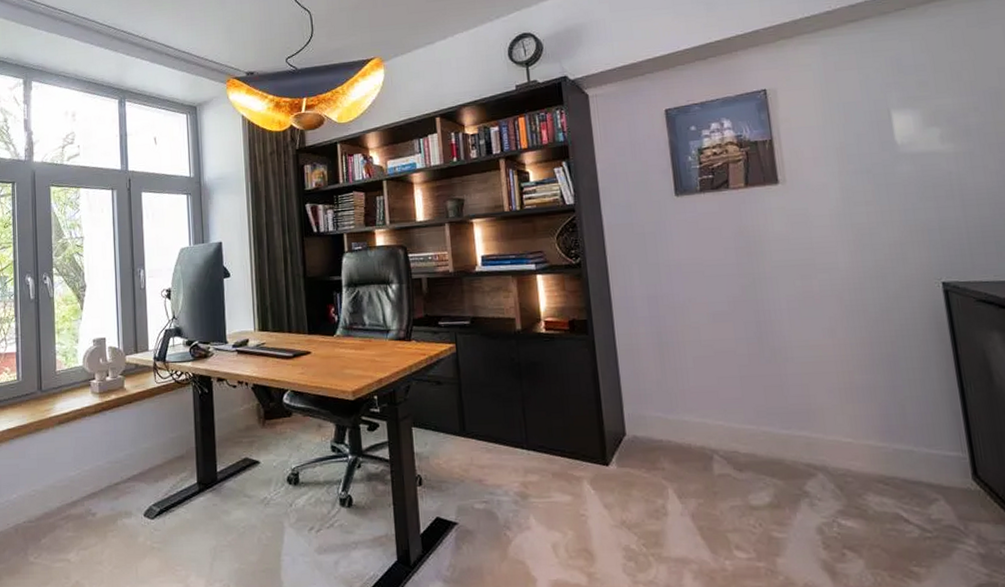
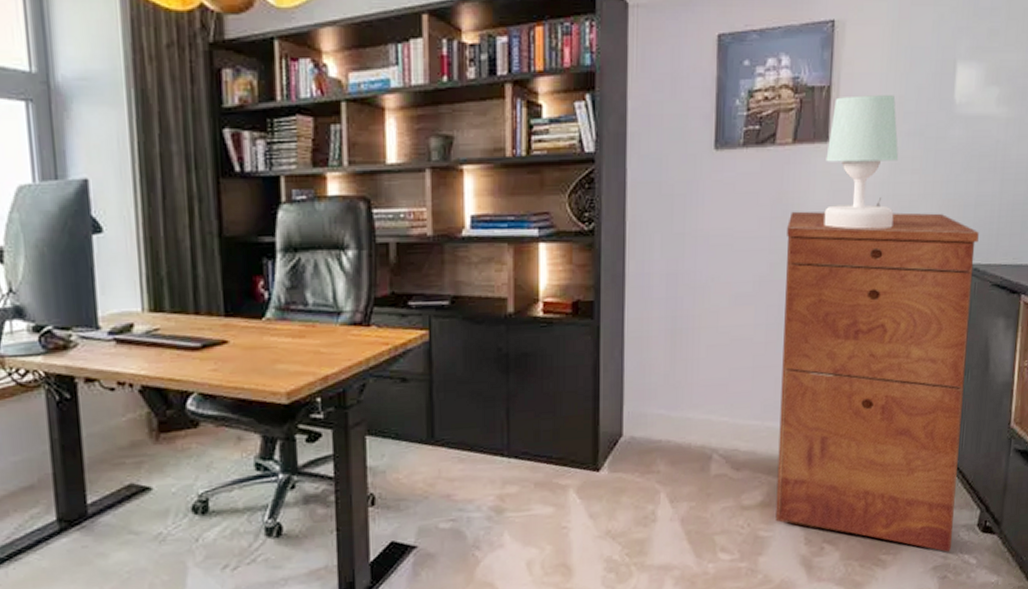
filing cabinet: none [752,237,994,570] -> present [775,211,979,552]
table lamp: none [778,142,857,255] -> present [824,95,899,230]

